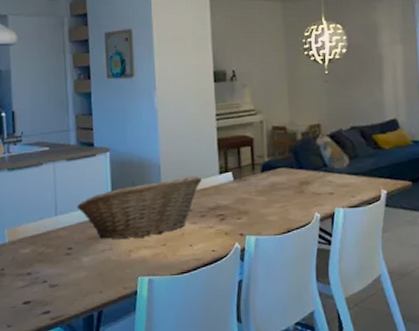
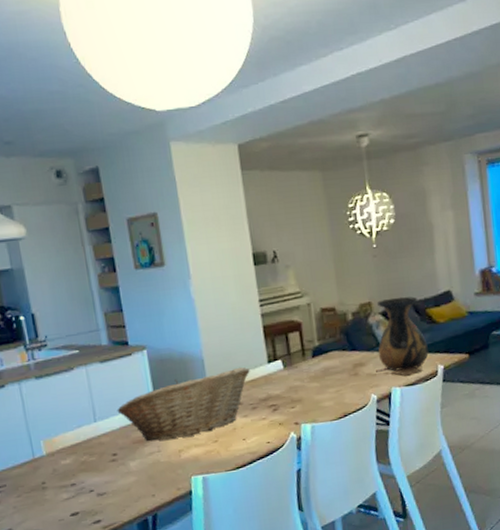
vase: none [321,121,373,198] -> present [376,296,429,376]

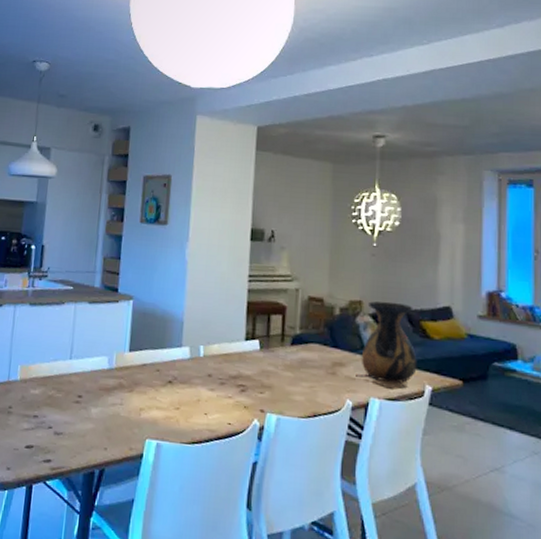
fruit basket: present [117,367,250,442] -> none [92,335,226,397]

